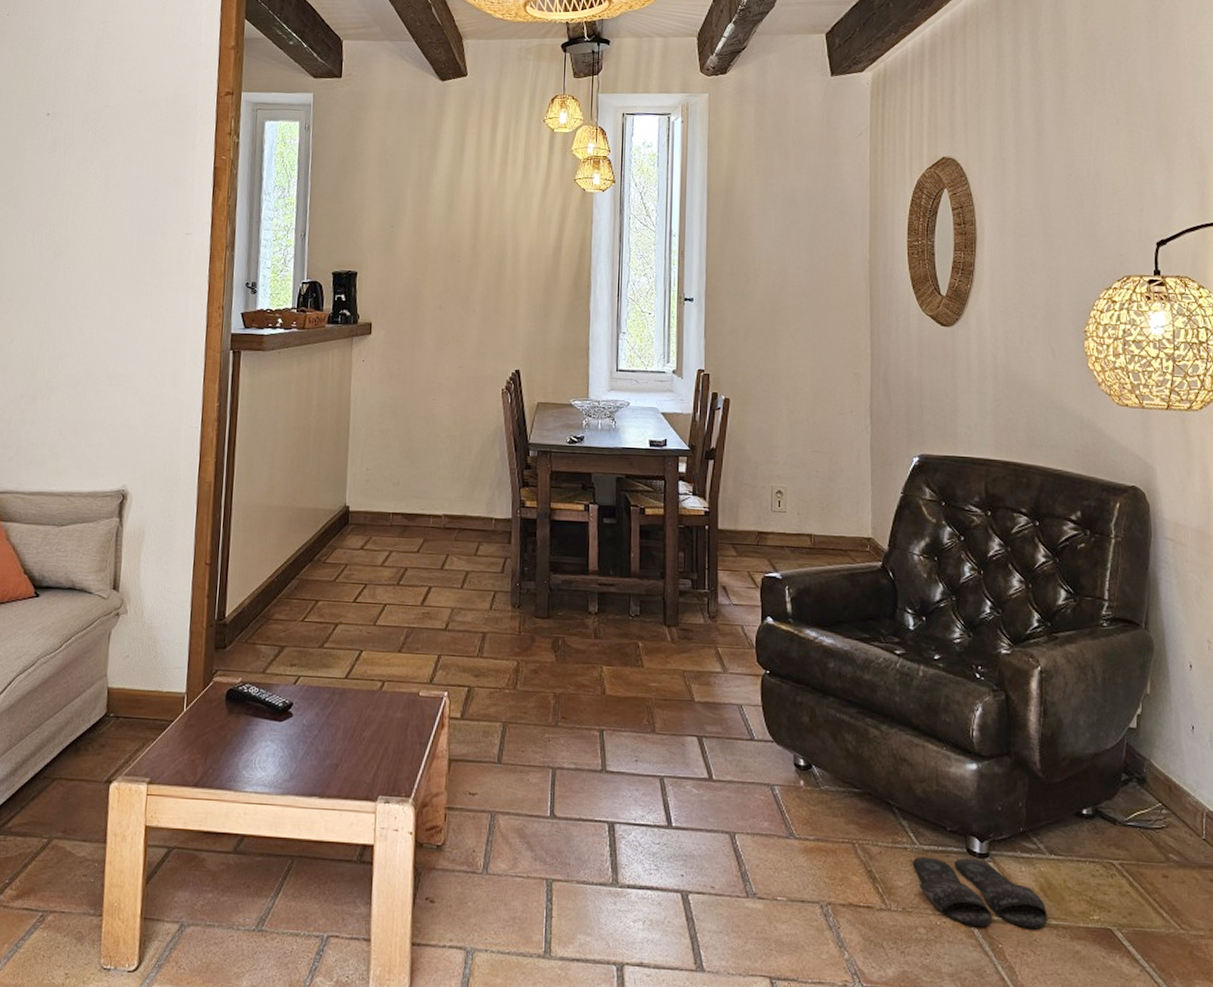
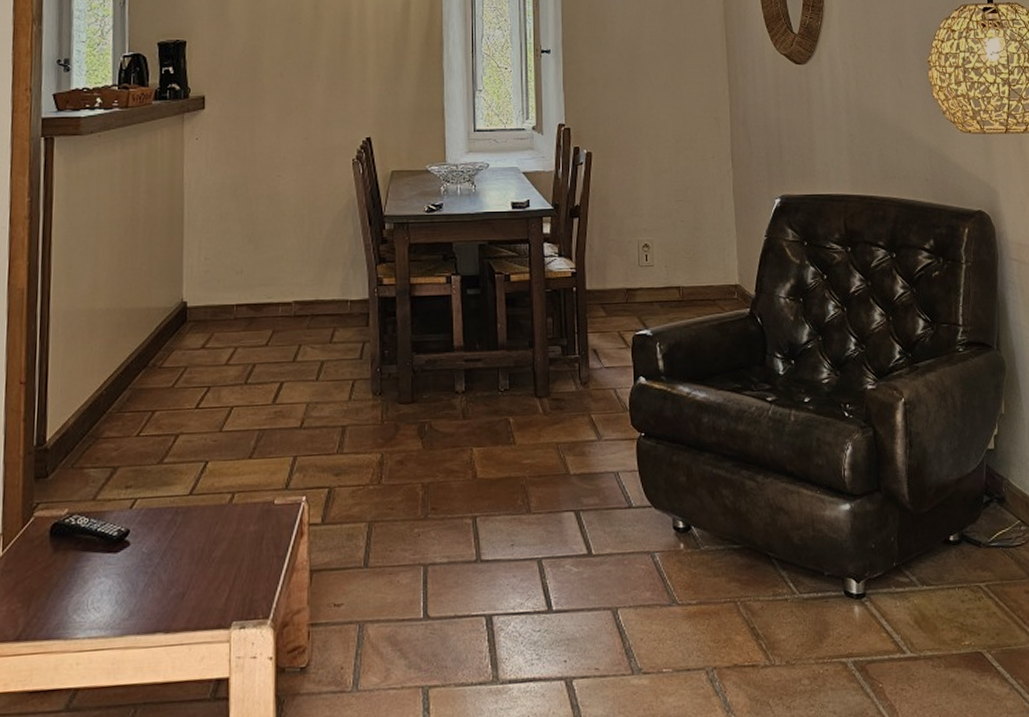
slippers: present [913,857,1047,930] -> none [794,600,923,671]

